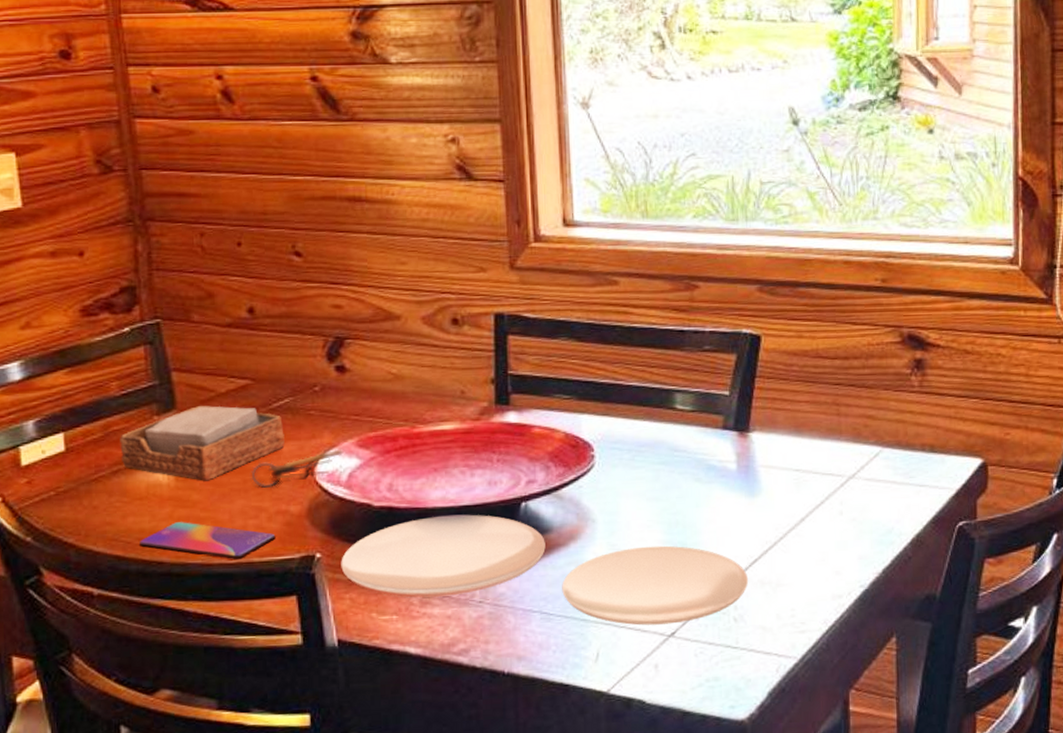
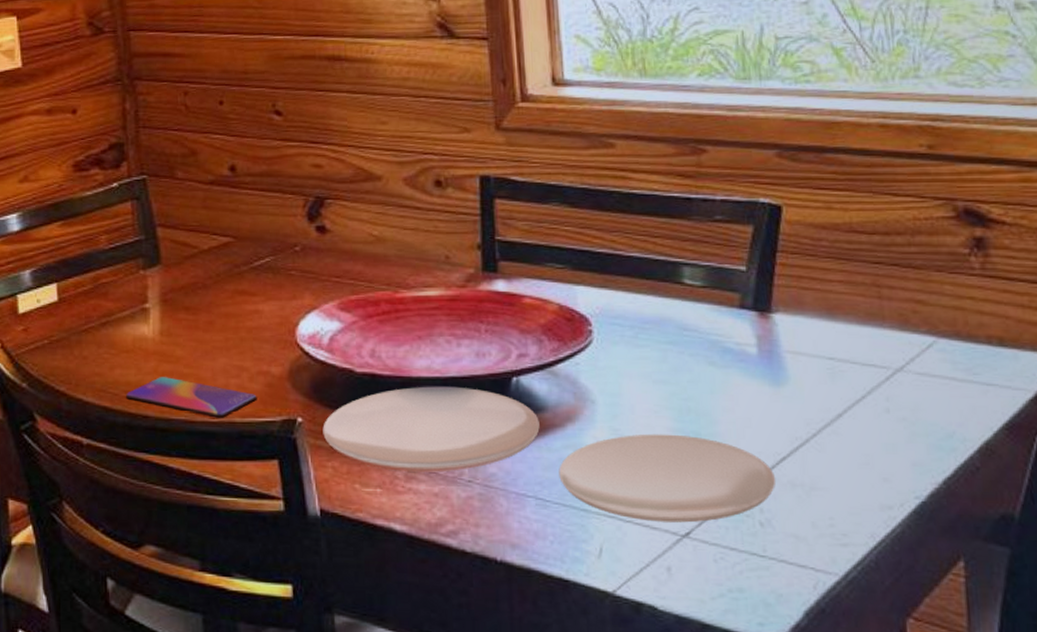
napkin holder: present [120,405,285,481] -> none [108,261,266,337]
key: present [251,449,344,489] -> none [232,311,325,348]

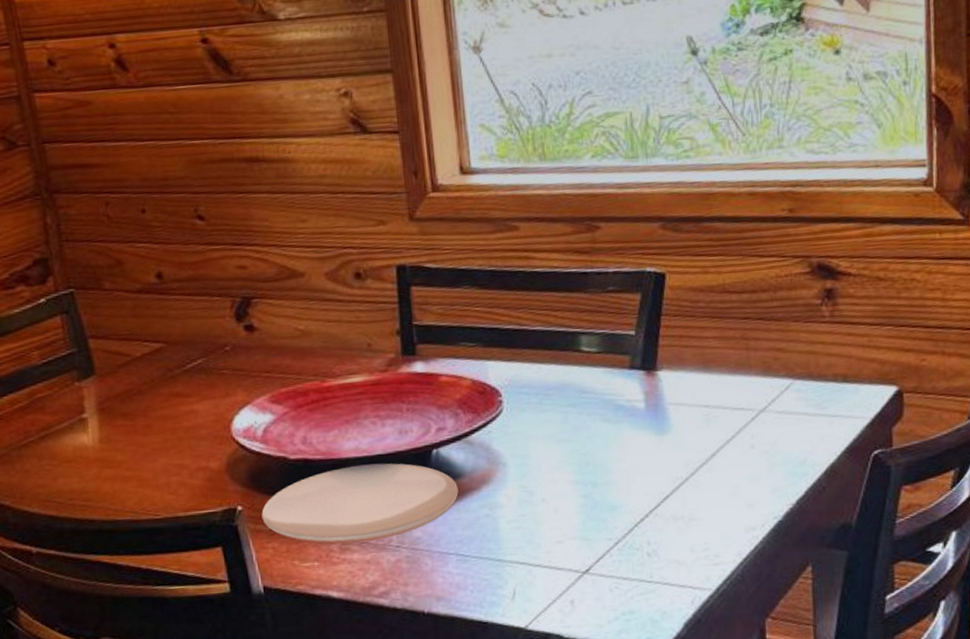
smartphone: present [126,377,257,418] -> none [71,481,198,515]
plate: present [559,433,776,523] -> none [476,485,661,564]

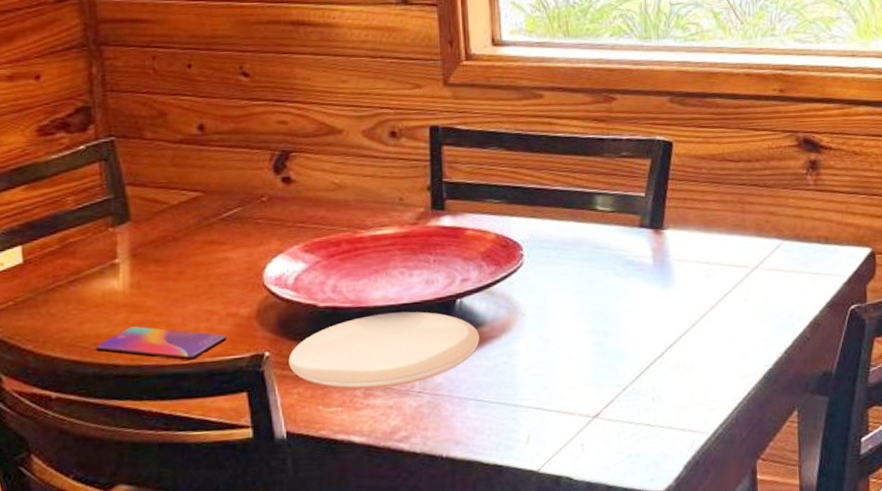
smartphone: none [71,481,198,515] -> present [96,326,227,360]

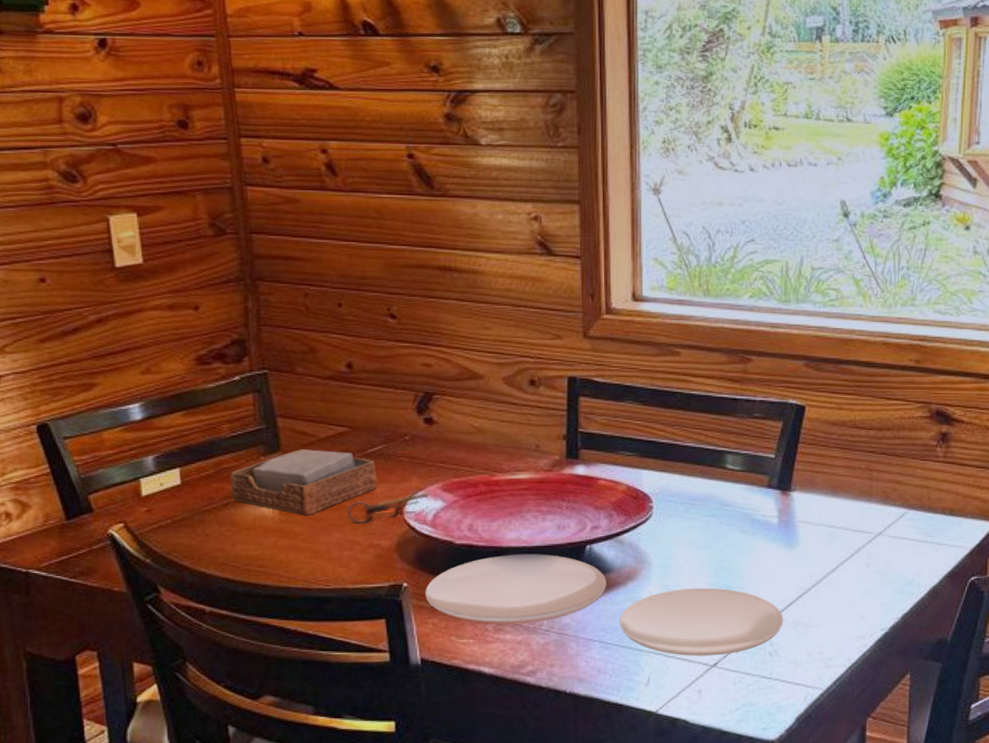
napkin holder: none [76,216,234,288] -> present [230,448,377,516]
smartphone: present [96,326,227,360] -> none [247,551,368,585]
key: none [202,254,290,294] -> present [347,492,430,525]
plate: none [495,334,665,409] -> present [619,588,784,656]

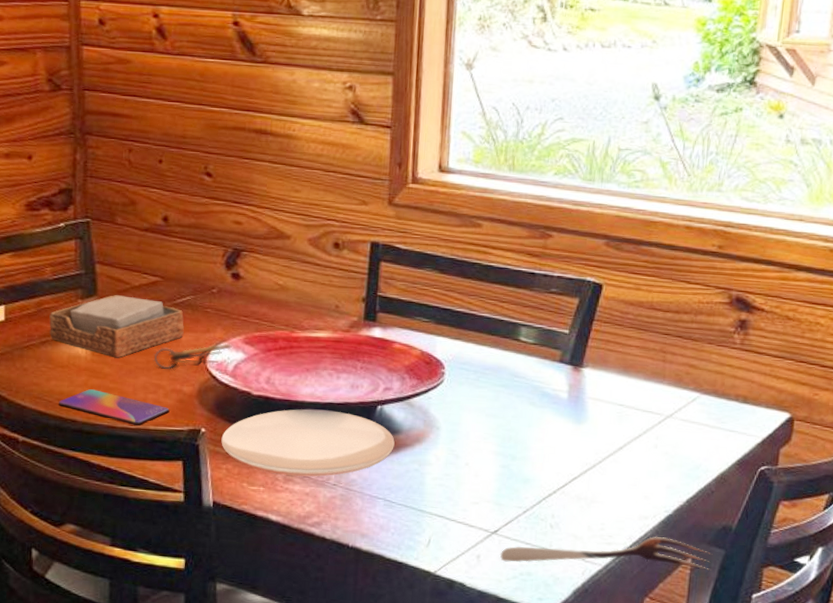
smartphone: none [247,551,368,585] -> present [59,389,170,426]
plate: present [619,588,784,656] -> none [404,455,567,523]
fork: none [721,655,930,694] -> present [500,536,713,571]

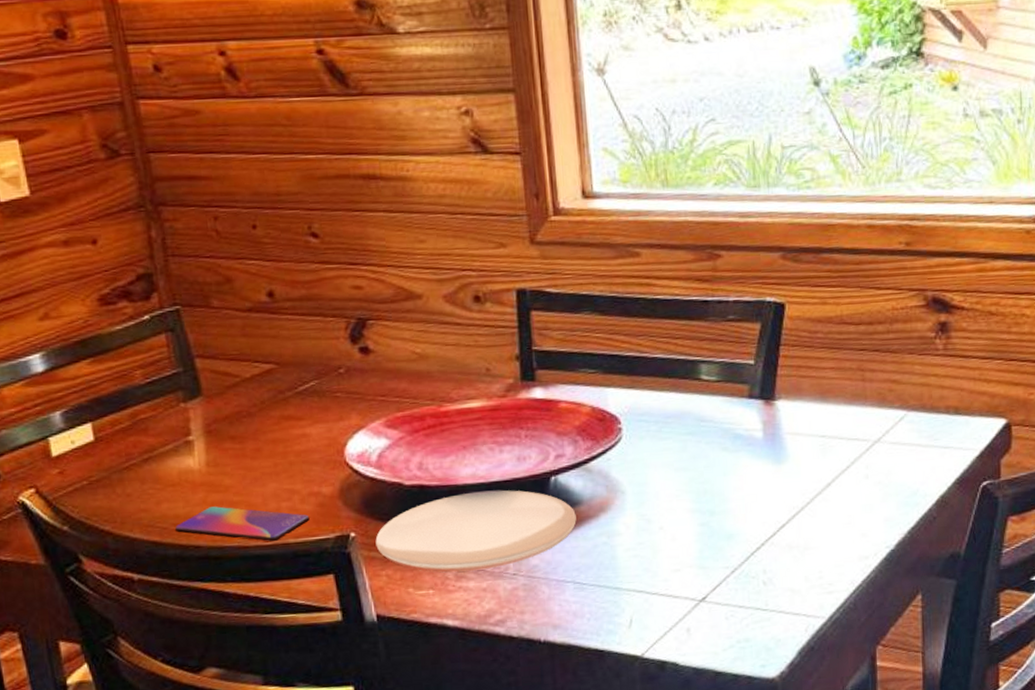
napkin holder: present [49,294,184,358] -> none [148,391,313,466]
key: present [153,343,232,370] -> none [281,430,372,472]
fork: present [500,536,713,571] -> none [711,576,944,631]

